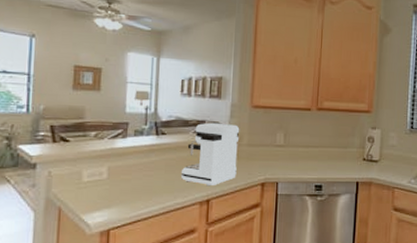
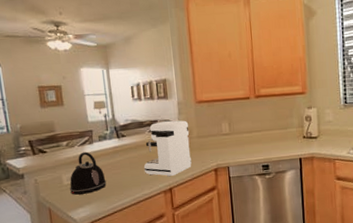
kettle: none [89,146,134,195] -> present [70,151,107,195]

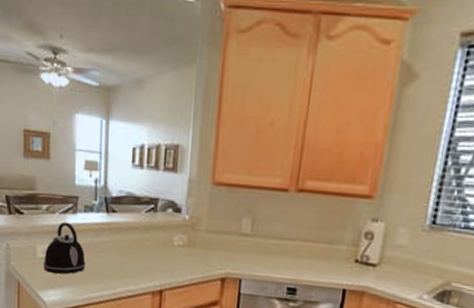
coffee maker: present [143,120,192,177] -> none [132,201,198,276]

